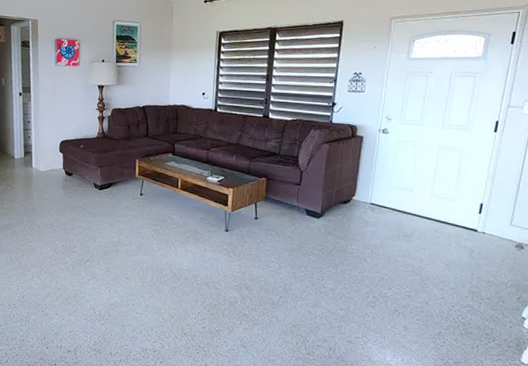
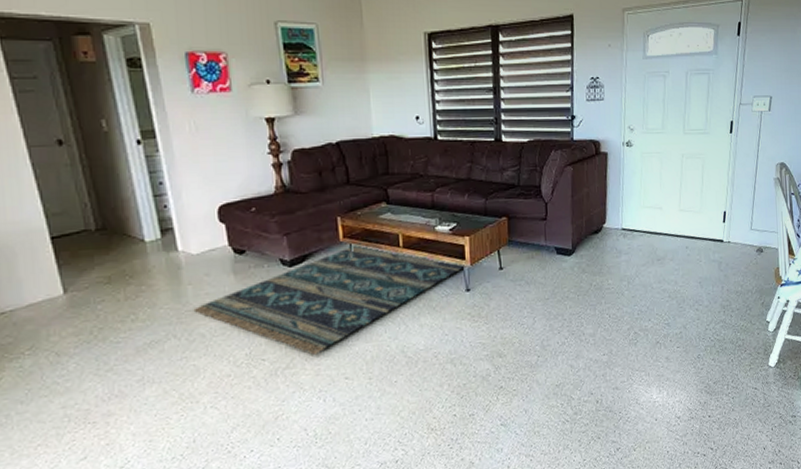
rug: none [35,181,228,256] -> present [193,243,466,355]

